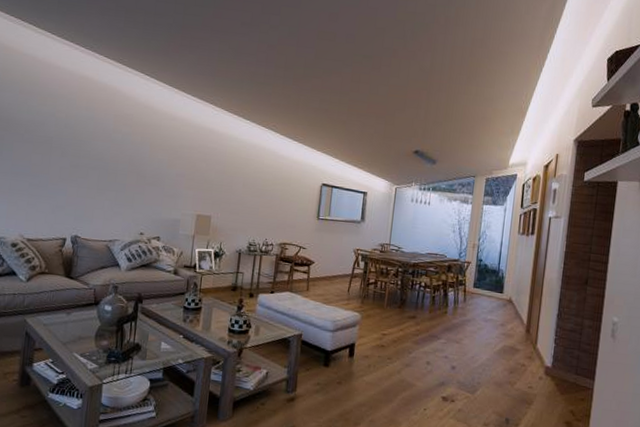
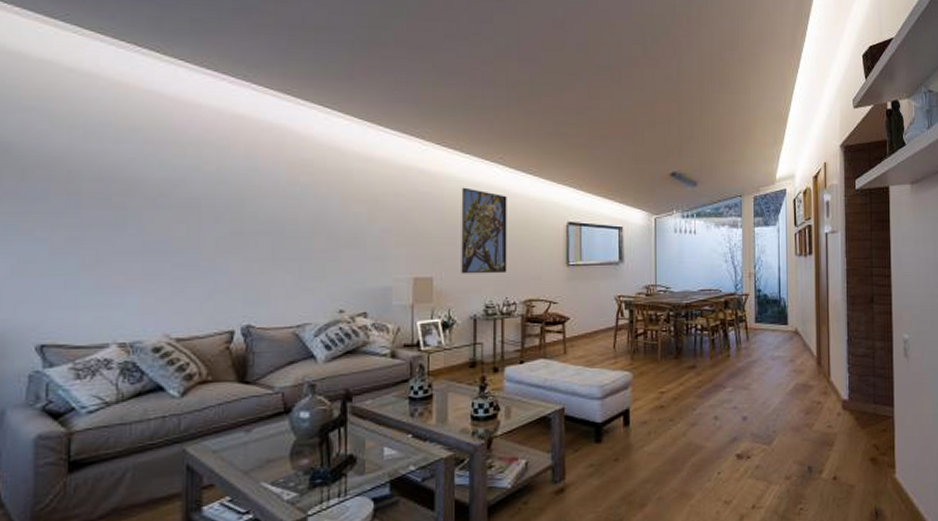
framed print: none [233,147,276,220] -> present [461,187,507,274]

